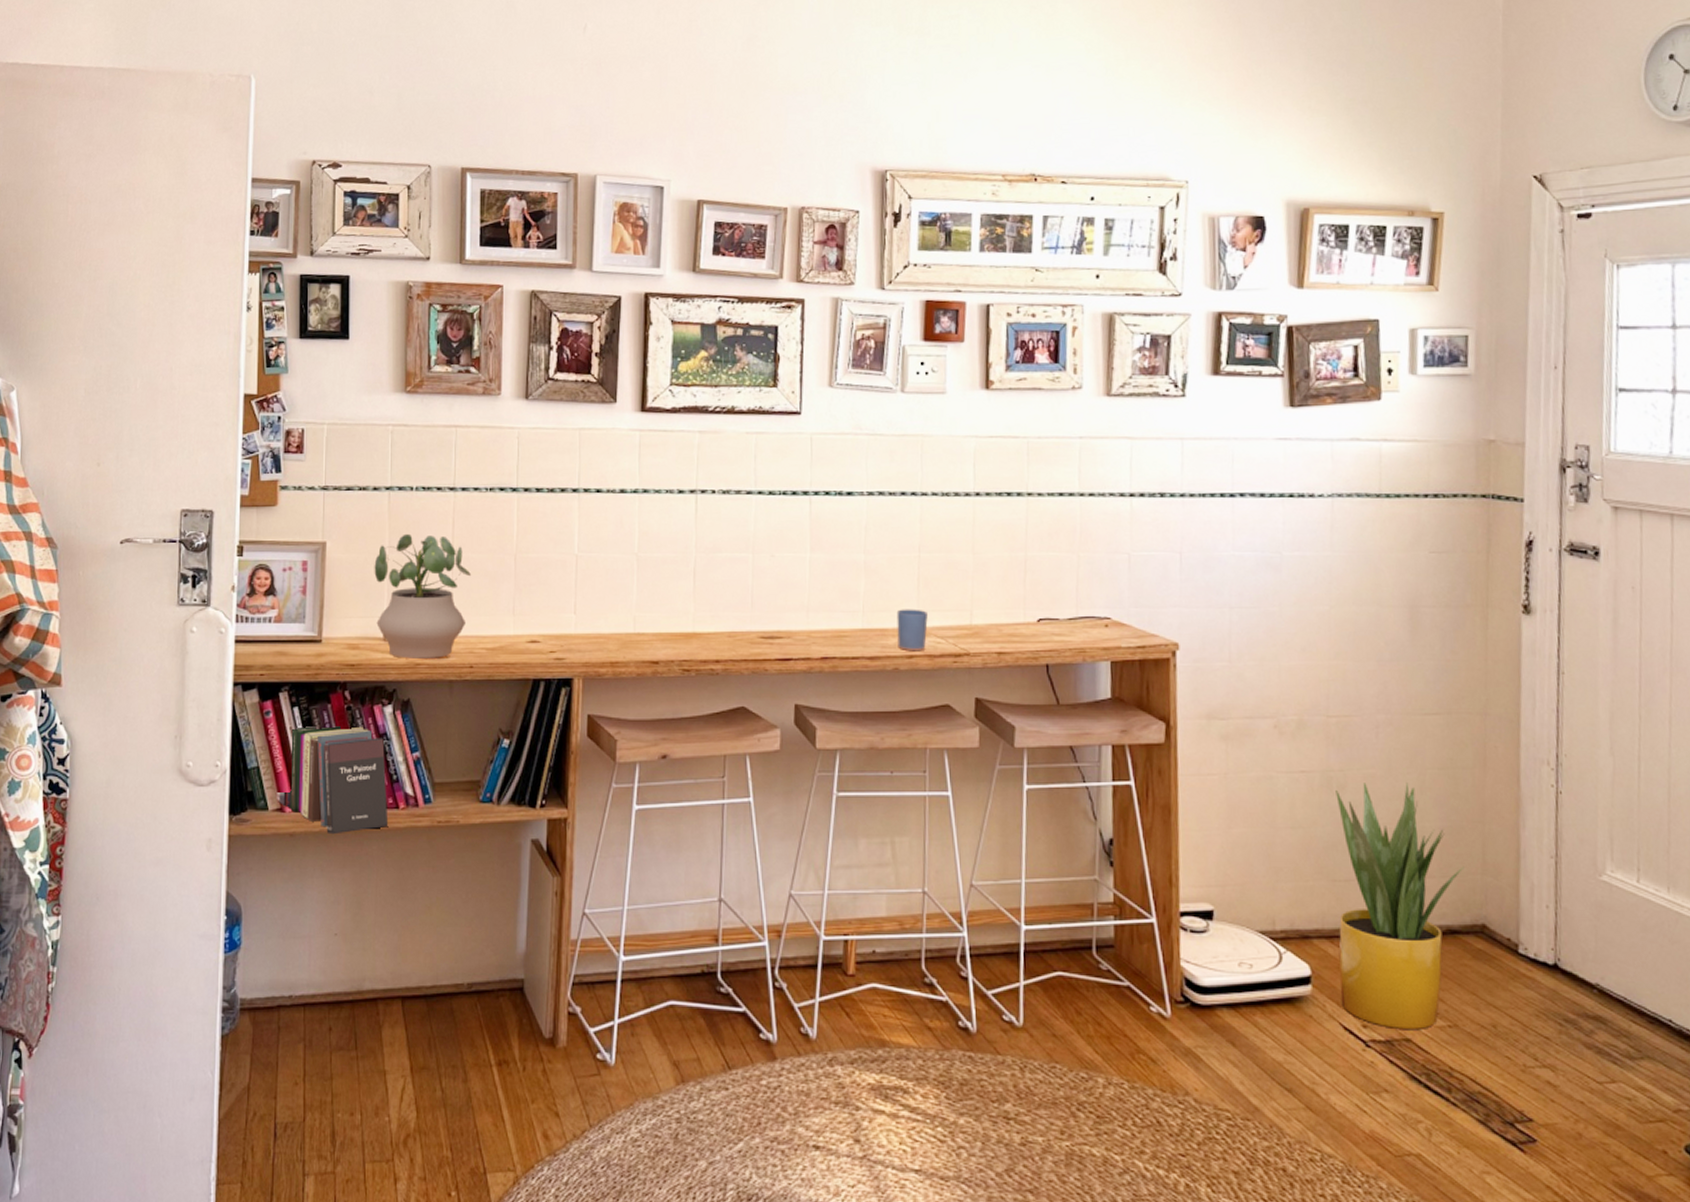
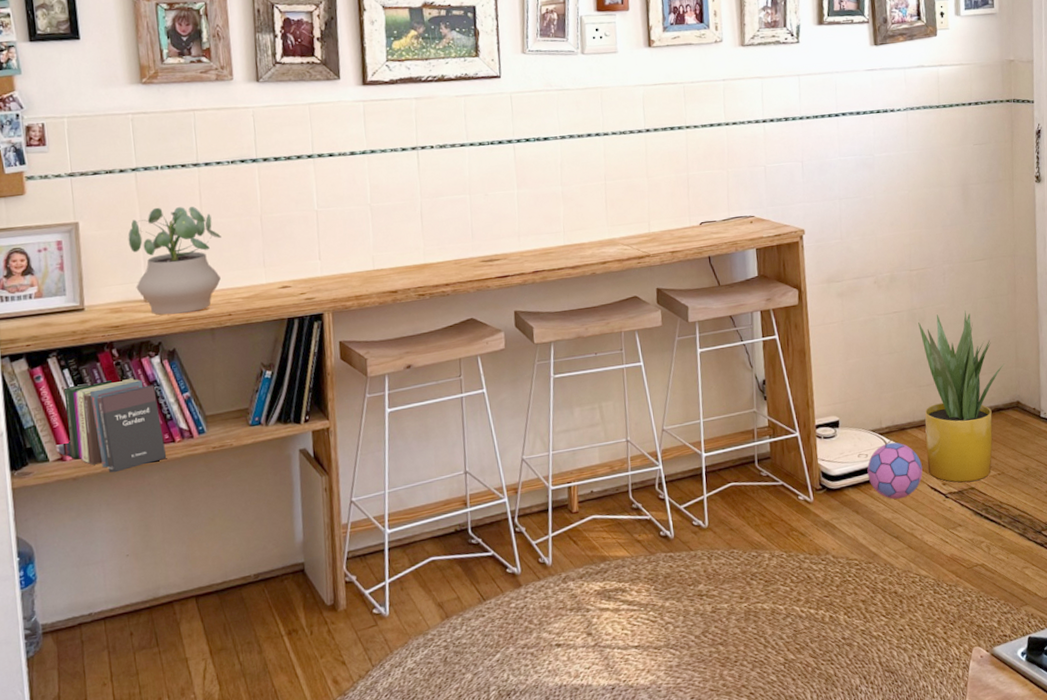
mug: present [896,609,928,652] -> none [590,225,616,259]
toy ball: none [1250,953,1333,1036] -> present [867,442,923,500]

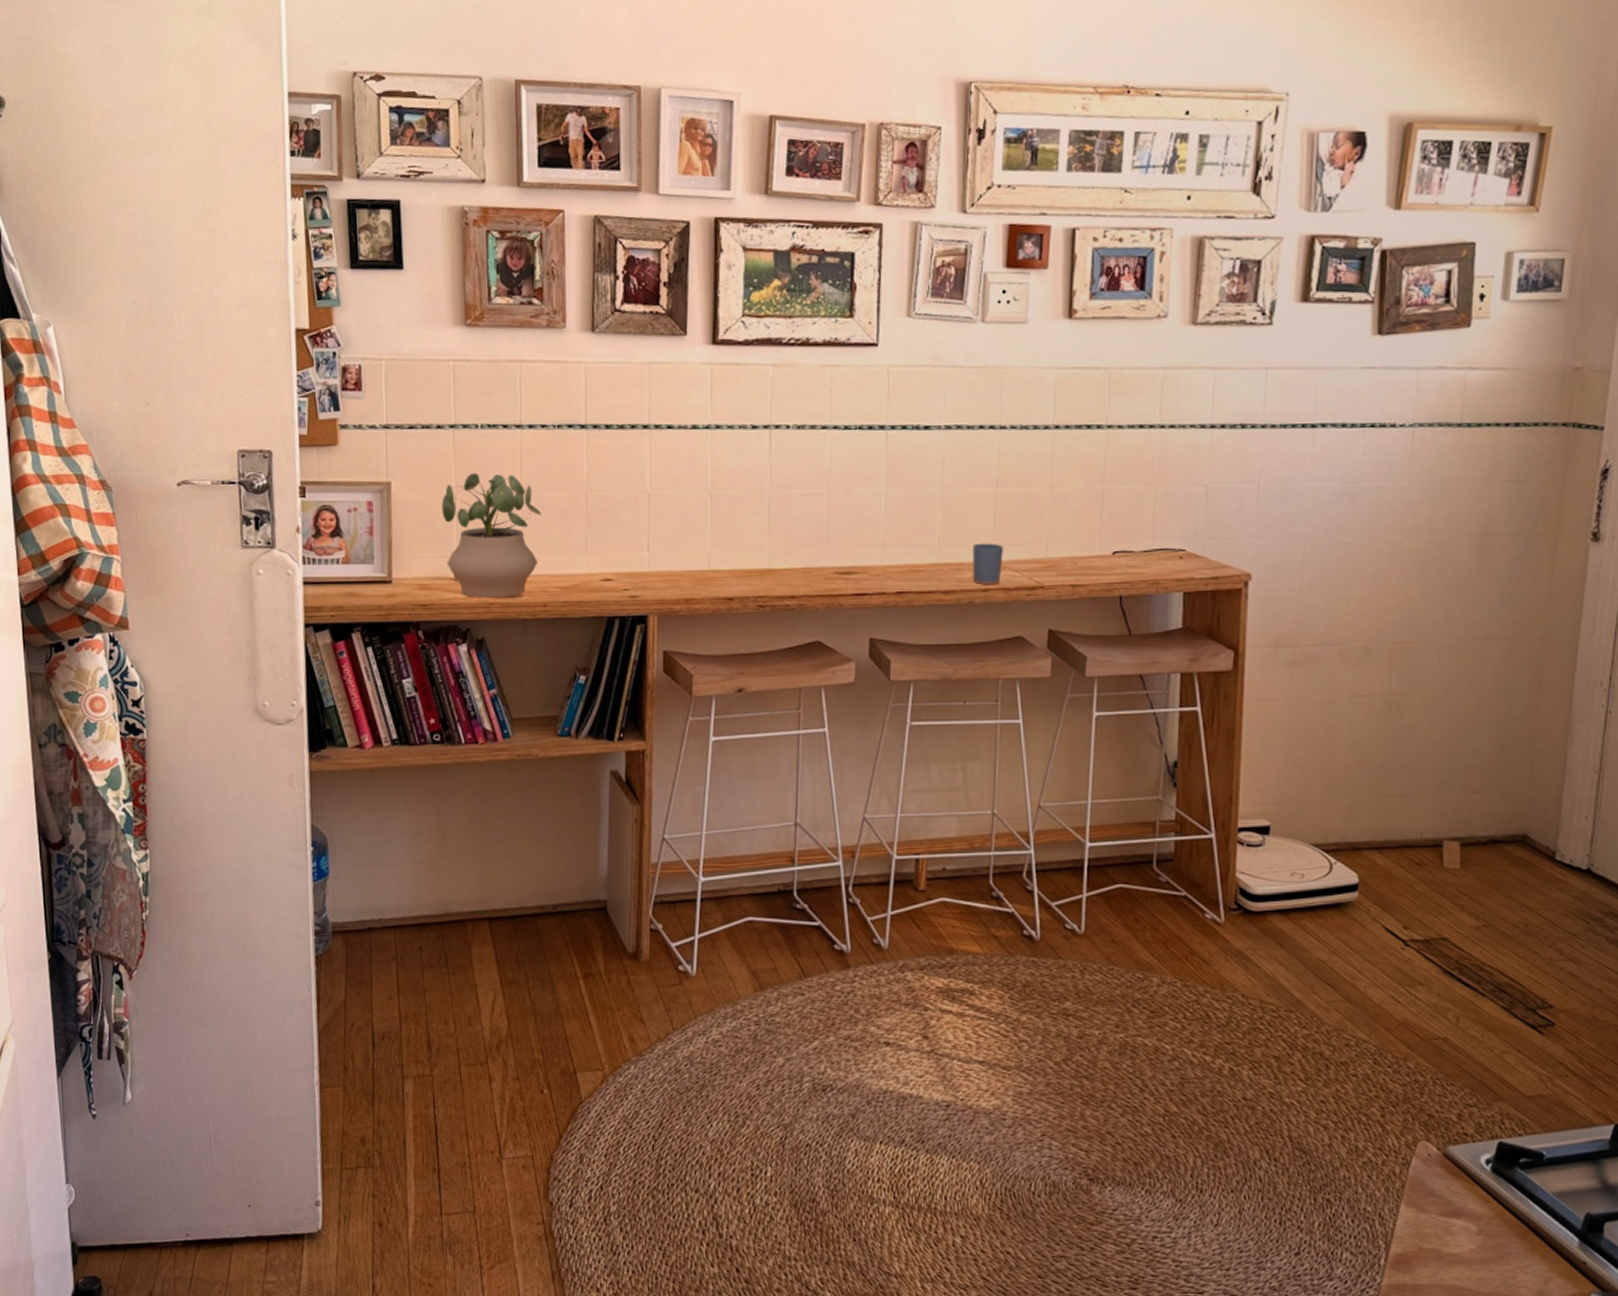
books: present [56,377,166,473] -> none [355,665,467,769]
mug: none [590,225,616,259] -> present [972,543,1003,585]
toy ball: present [867,442,923,500] -> none [1301,864,1377,938]
planter: present [918,310,1004,483] -> none [1385,705,1511,931]

